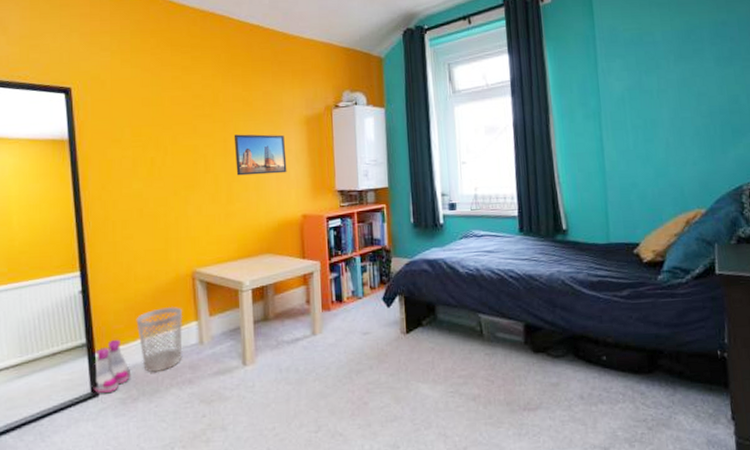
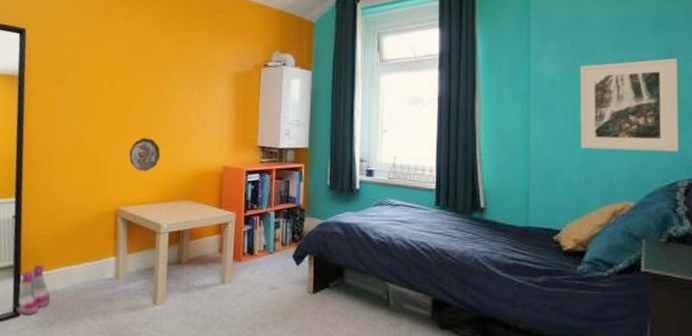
wastebasket: present [136,306,183,372] -> none [60,239,103,300]
decorative plate: none [200,193,235,229] -> present [128,138,161,171]
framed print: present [234,134,287,176] -> none [165,84,214,125]
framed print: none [646,67,742,162] -> present [579,58,679,152]

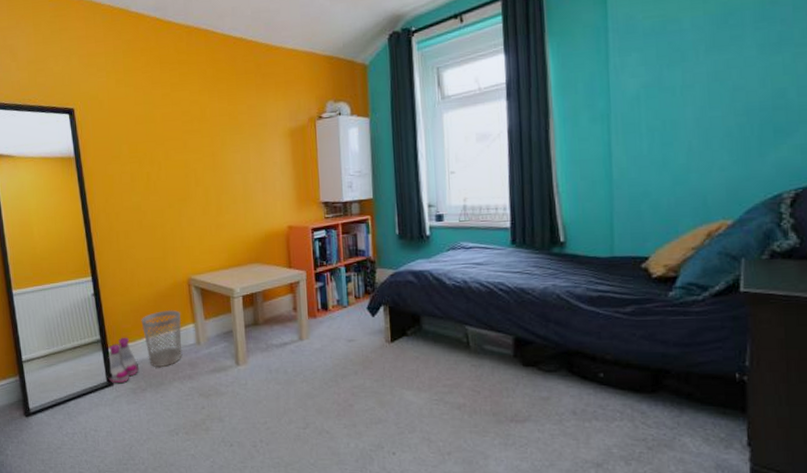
wastebasket: none [60,239,103,300] -> present [141,309,183,367]
decorative plate: present [128,138,161,171] -> none [193,206,225,239]
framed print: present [579,58,679,152] -> none [667,54,785,168]

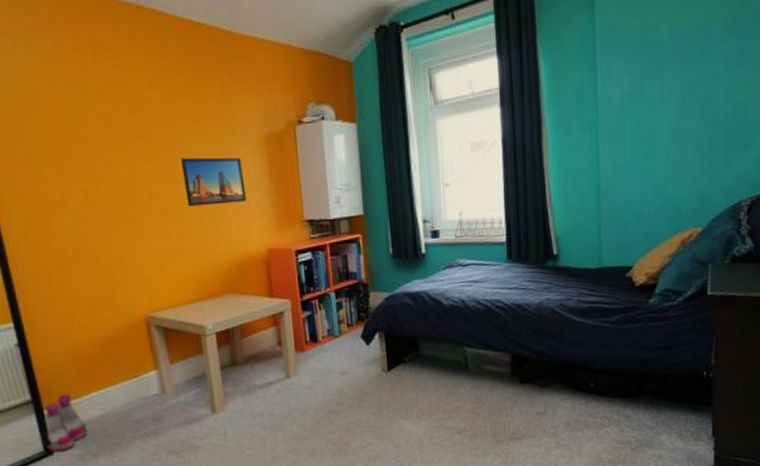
wastebasket: present [141,309,183,367] -> none [86,355,144,426]
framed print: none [221,148,273,189] -> present [180,157,247,207]

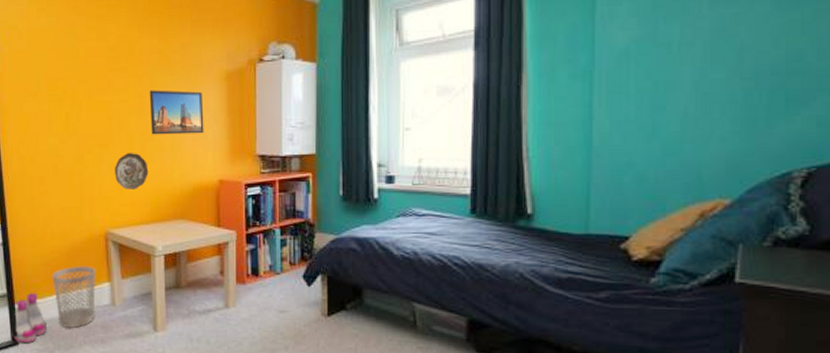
wastebasket: none [86,355,144,426] -> present [52,265,96,328]
decorative plate: none [148,228,189,268] -> present [114,153,149,189]

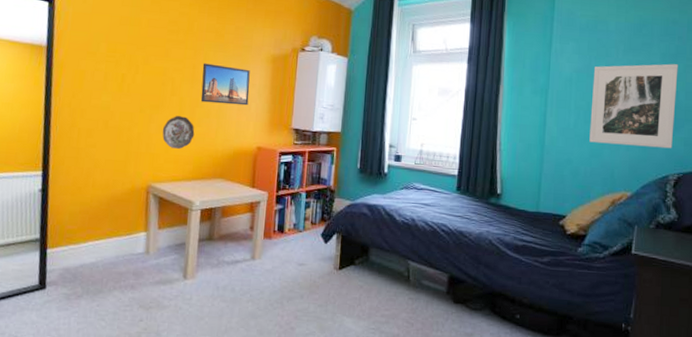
boots: present [13,292,47,343] -> none [41,238,78,287]
wastebasket: present [52,265,96,328] -> none [89,215,134,274]
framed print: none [660,10,803,136] -> present [589,64,678,149]

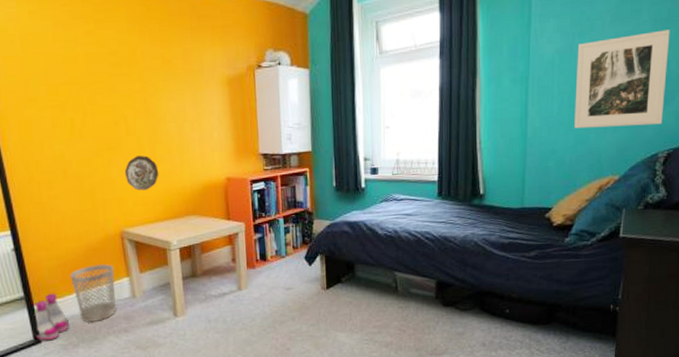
boots: none [41,238,78,287] -> present [34,293,69,340]
wastebasket: none [89,215,134,274] -> present [70,263,117,322]
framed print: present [200,63,250,106] -> none [154,94,210,138]

